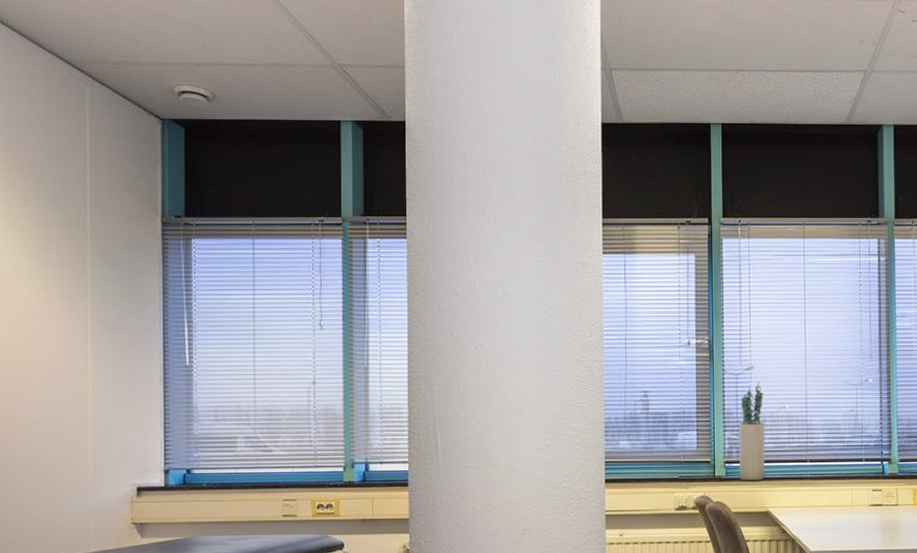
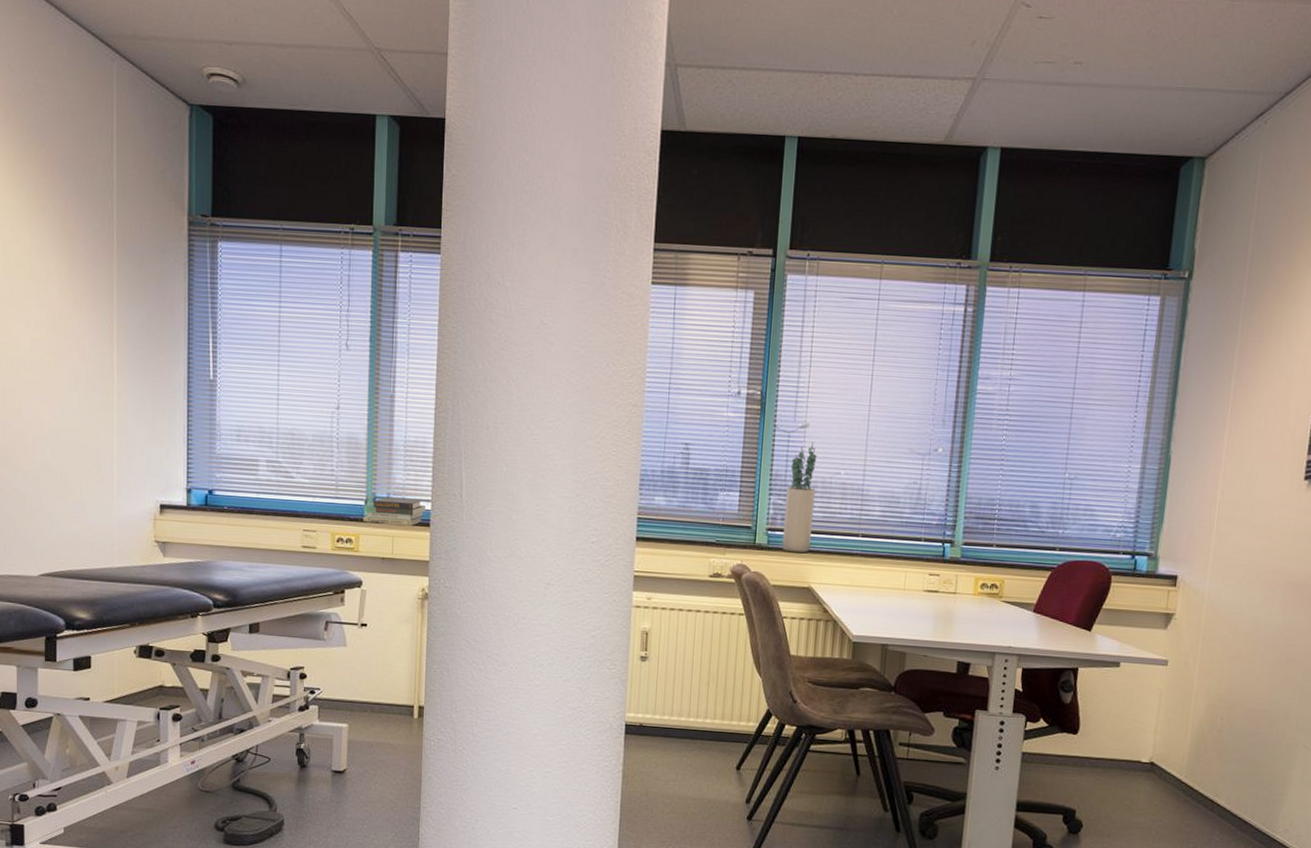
books: none [342,462,404,489] -> present [362,497,426,526]

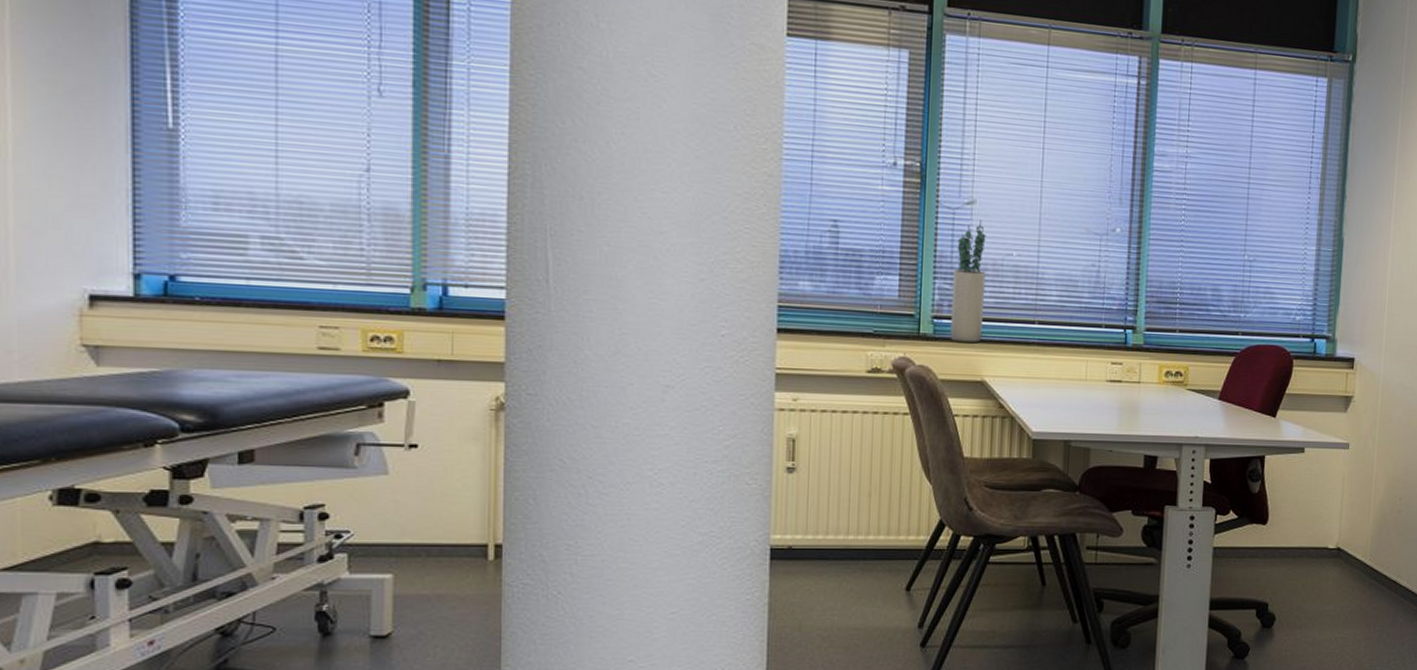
books: present [362,497,426,526] -> none [408,284,499,319]

